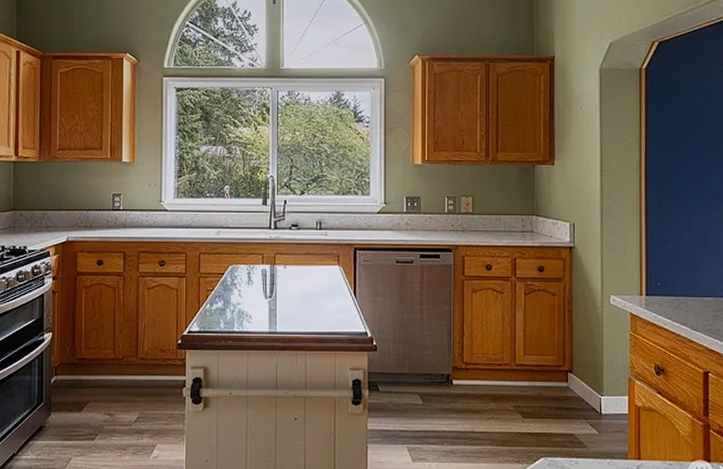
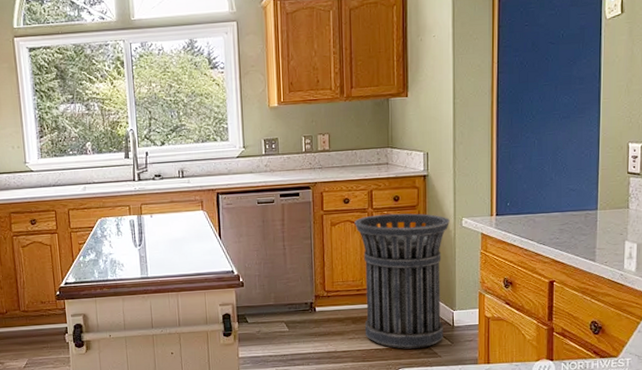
trash can: none [496,284,597,436] -> present [354,213,450,349]

